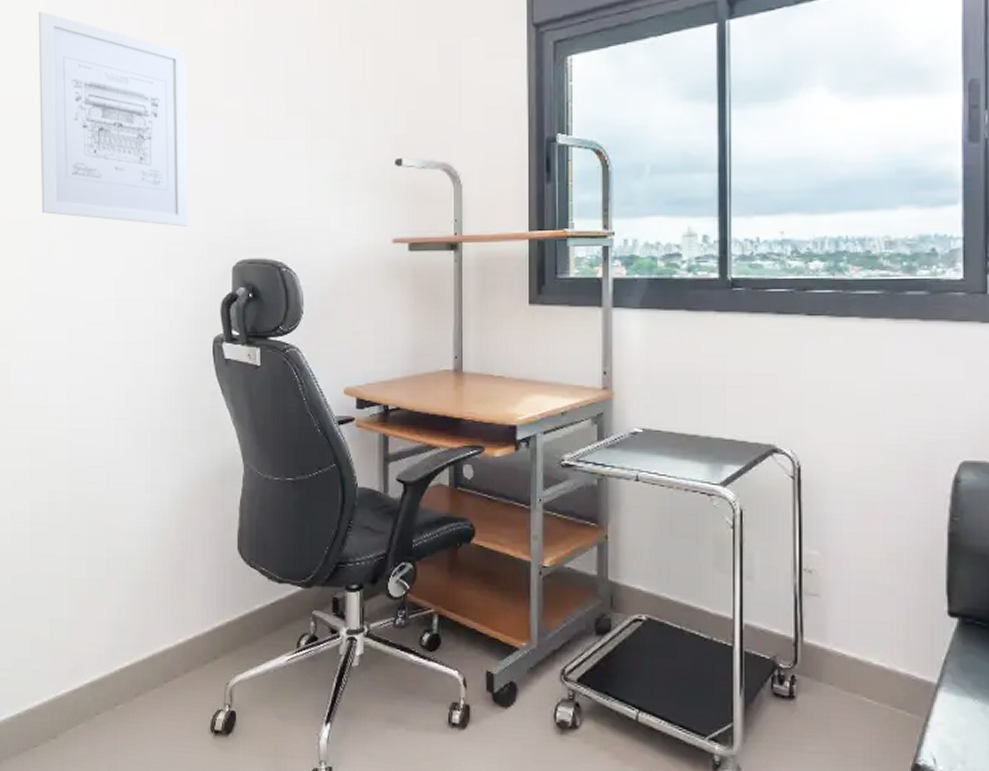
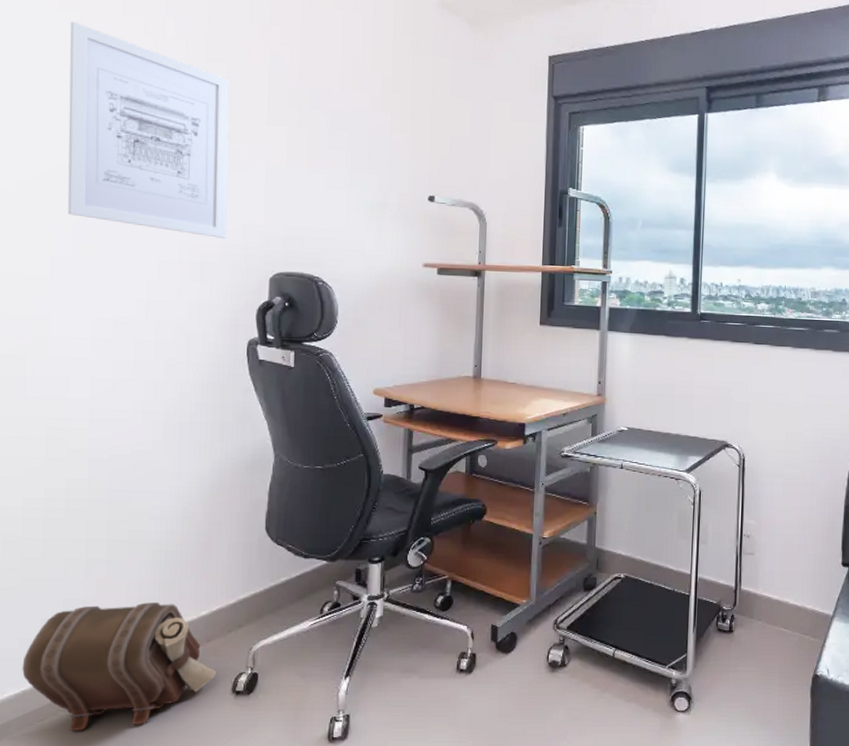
pouch: none [16,626,194,762] -> present [22,602,216,732]

